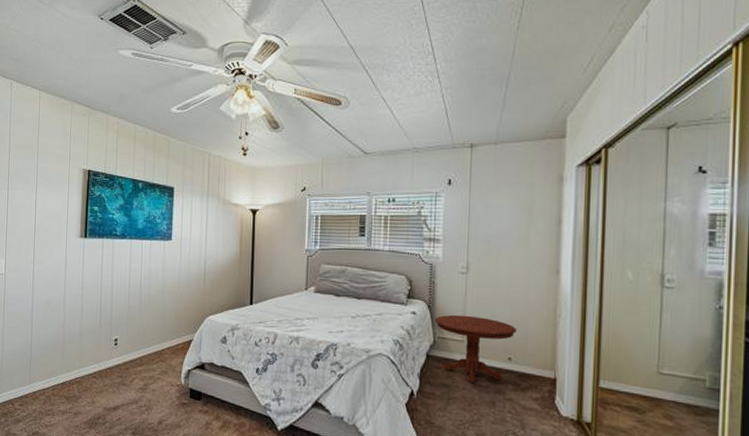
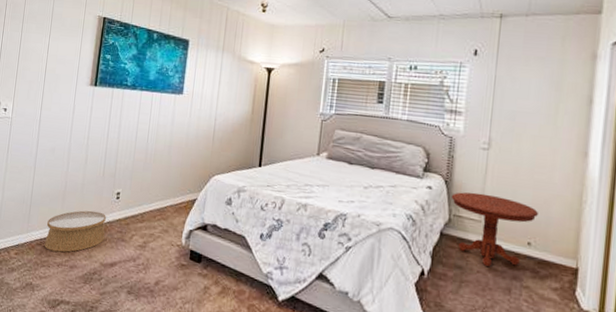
woven basket: none [47,358,106,401] -> present [44,210,106,253]

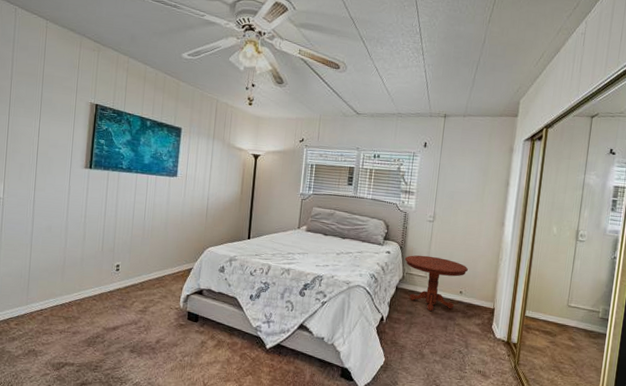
woven basket: present [44,210,106,253] -> none [45,282,107,321]

